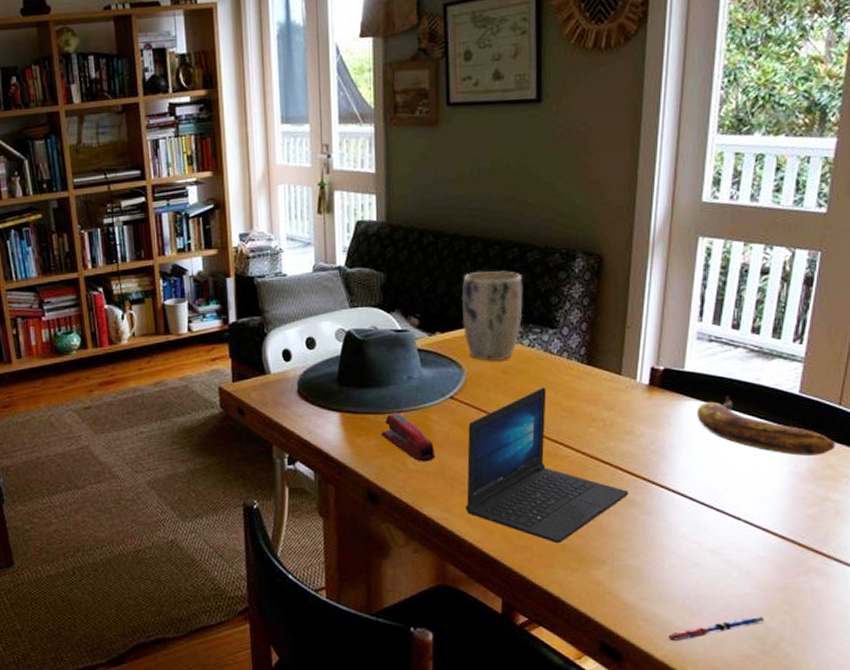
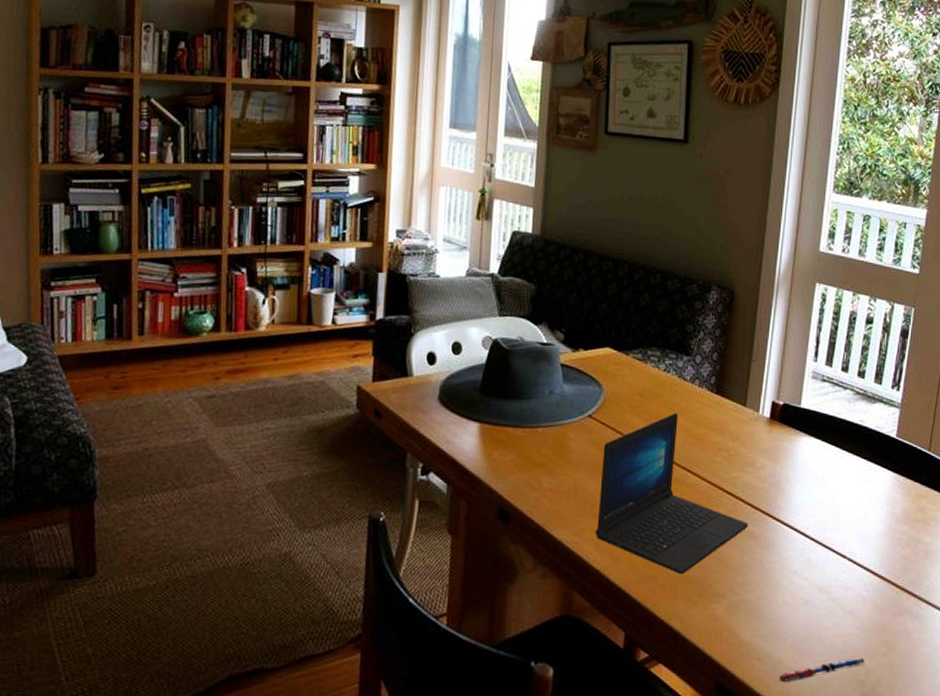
stapler: present [381,412,436,462] -> none [518,427,570,481]
plant pot: present [461,271,523,361] -> none [605,293,663,383]
banana: present [697,396,836,456] -> none [811,435,926,498]

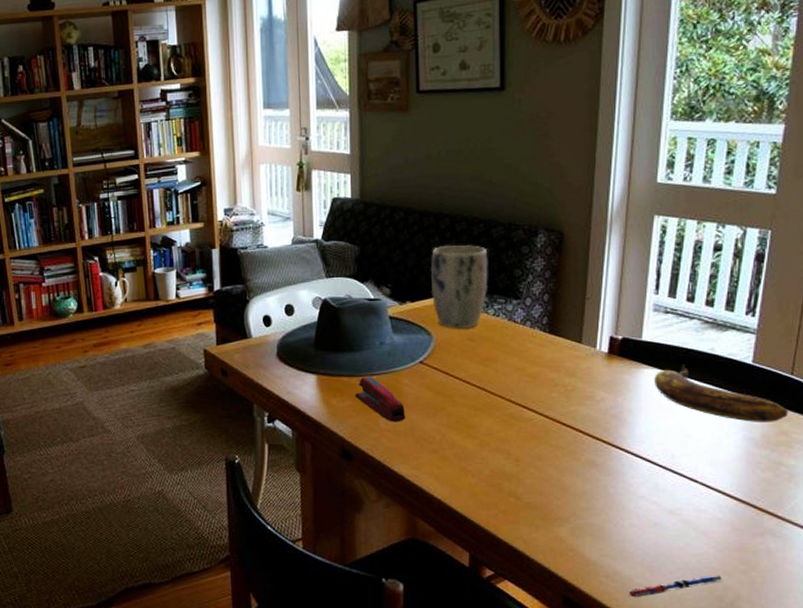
stapler: none [518,427,570,481] -> present [355,375,406,422]
laptop: present [595,412,749,575] -> none [434,353,590,502]
plant pot: none [605,293,663,383] -> present [430,245,488,328]
banana: none [811,435,926,498] -> present [655,365,789,422]

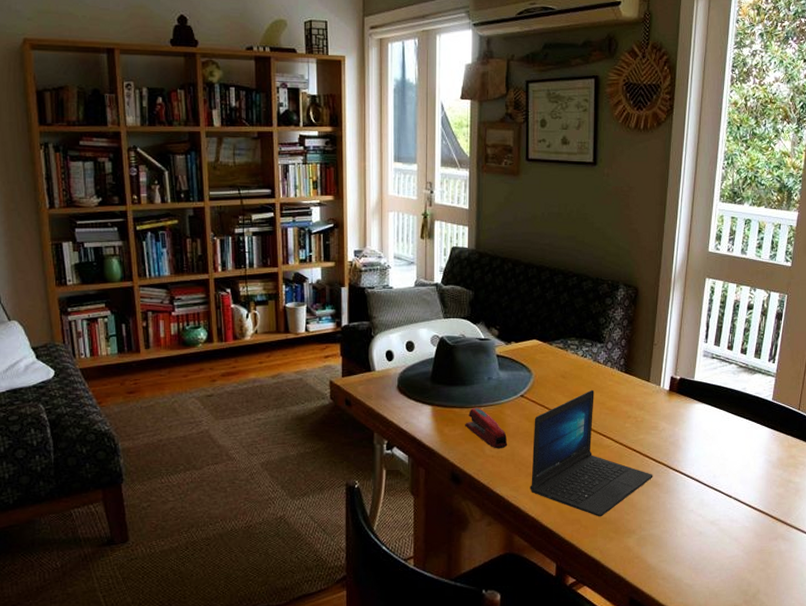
plant pot: present [430,245,488,328] -> none [532,295,579,367]
laptop: none [434,353,590,502] -> present [530,389,653,517]
pen: present [629,575,724,598] -> none [679,573,748,596]
banana: present [655,365,789,422] -> none [703,401,796,448]

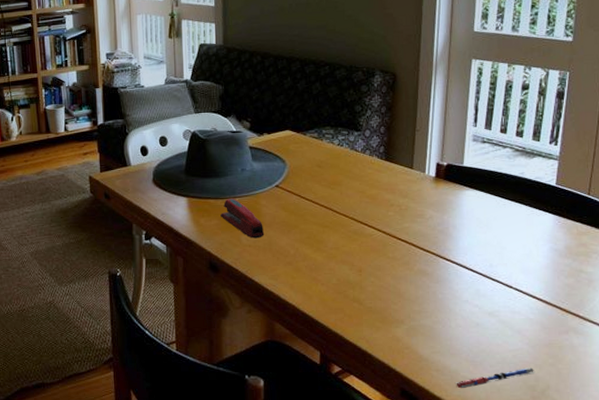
laptop: present [530,389,653,517] -> none [289,178,421,307]
pen: none [679,573,748,596] -> present [456,368,535,389]

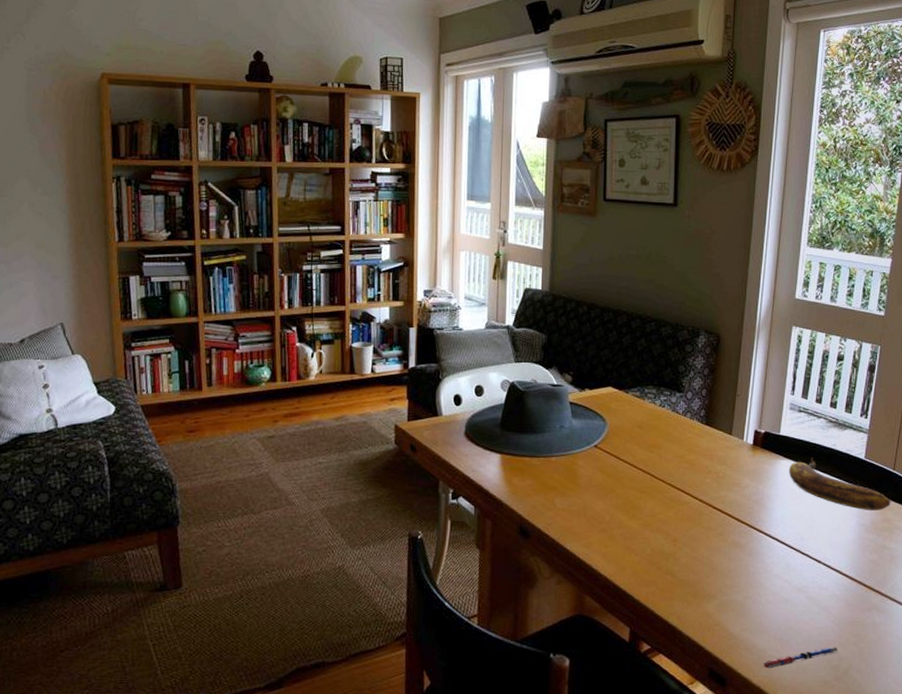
stapler: present [220,198,265,239] -> none [535,457,580,502]
banana: none [475,187,587,236] -> present [789,458,891,510]

